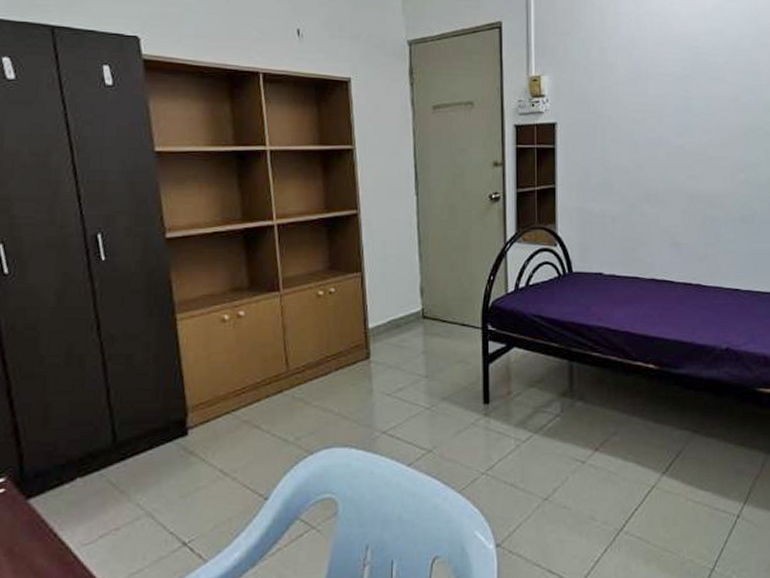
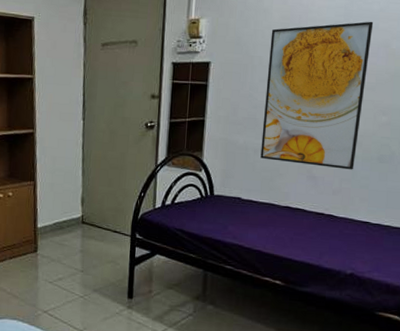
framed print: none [618,74,721,233] -> present [260,21,374,170]

